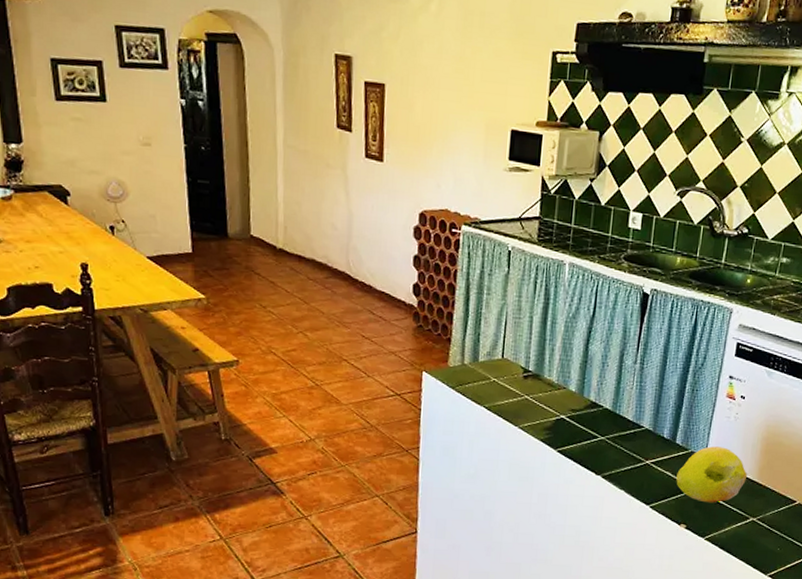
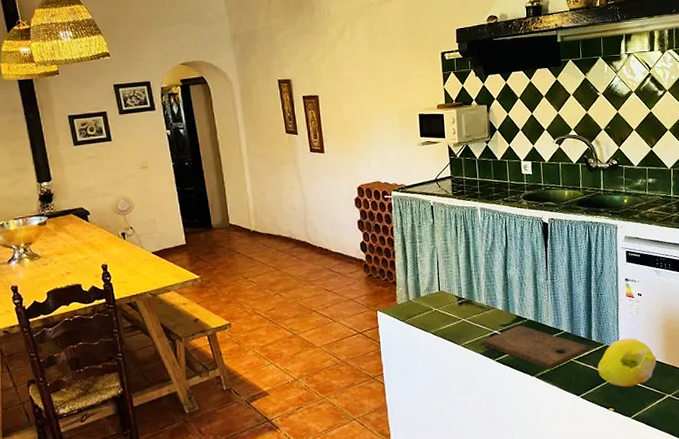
cutting board: none [545,413,669,470] -> present [483,325,588,370]

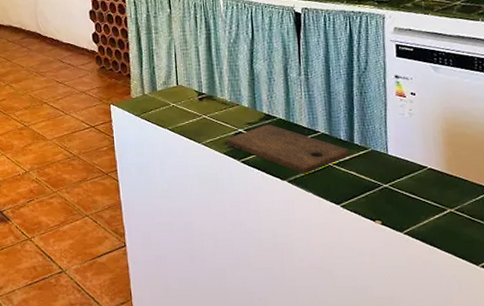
fruit: present [598,338,657,387] -> none [361,143,435,198]

